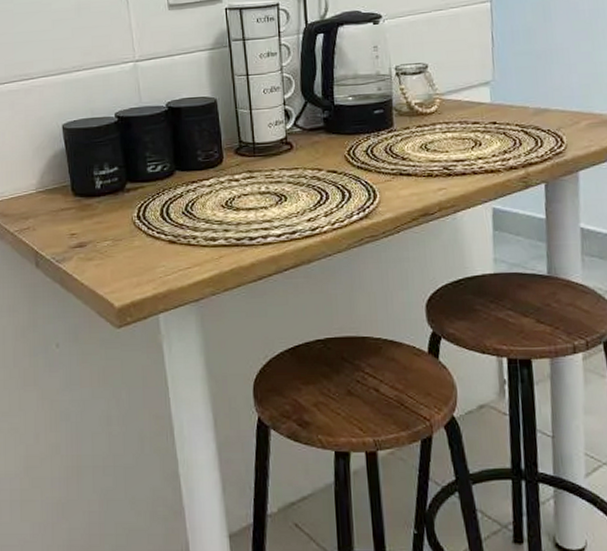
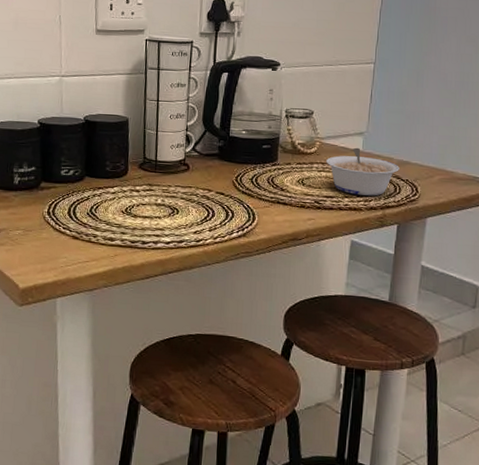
legume: none [450,99,538,155] -> present [326,147,399,196]

